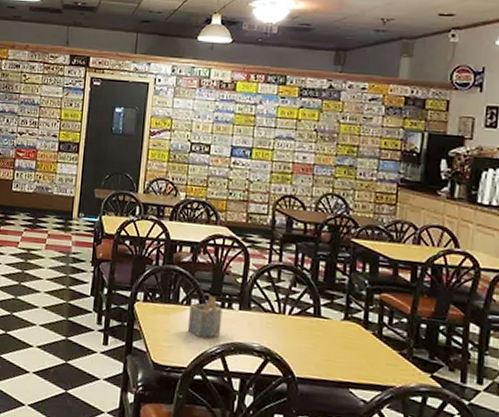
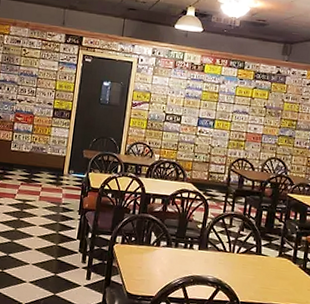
napkin holder: present [187,294,223,338] -> none [156,238,185,273]

